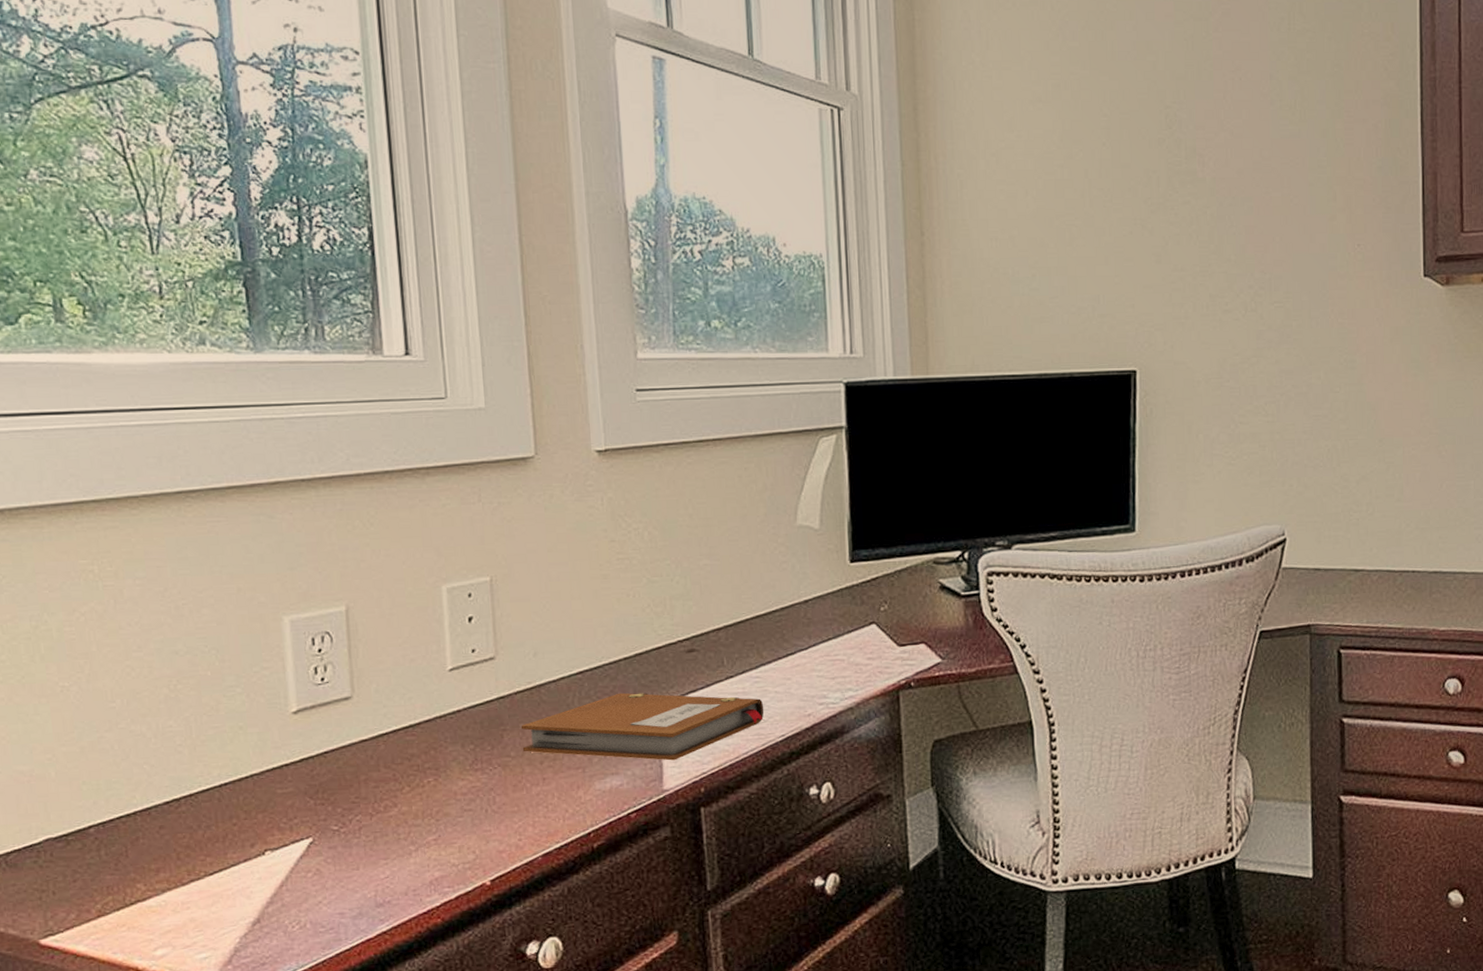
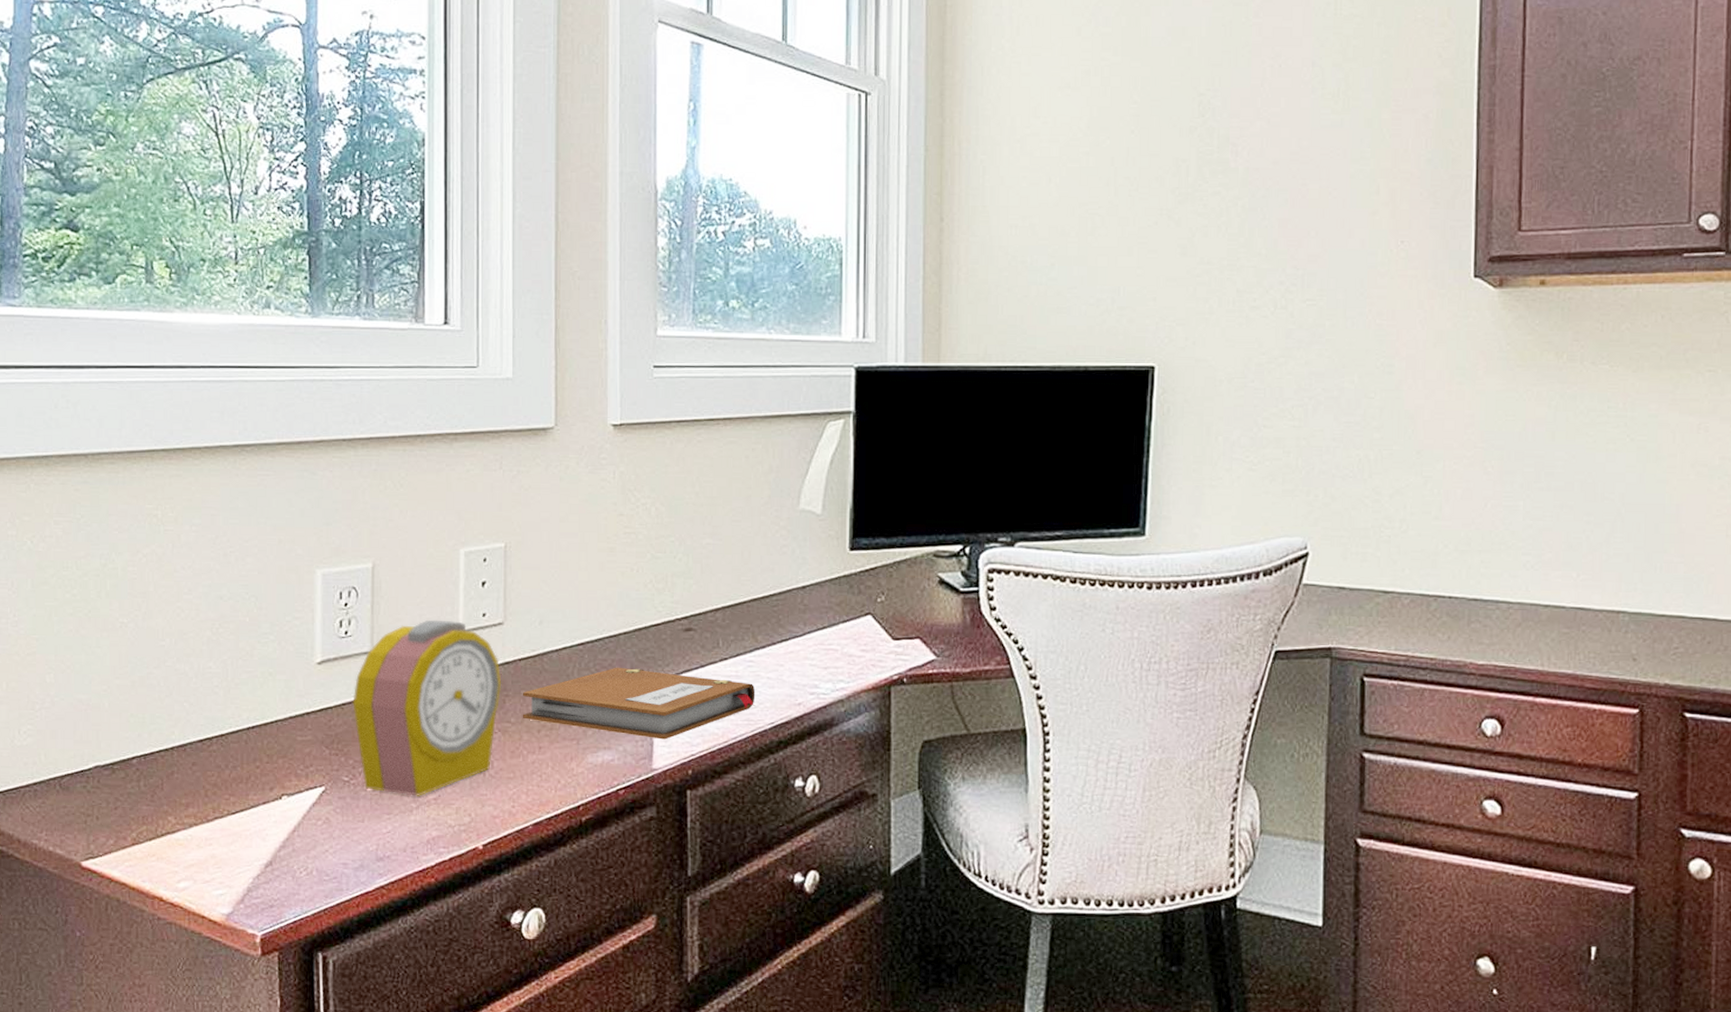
alarm clock: none [335,659,499,839] -> present [353,619,502,796]

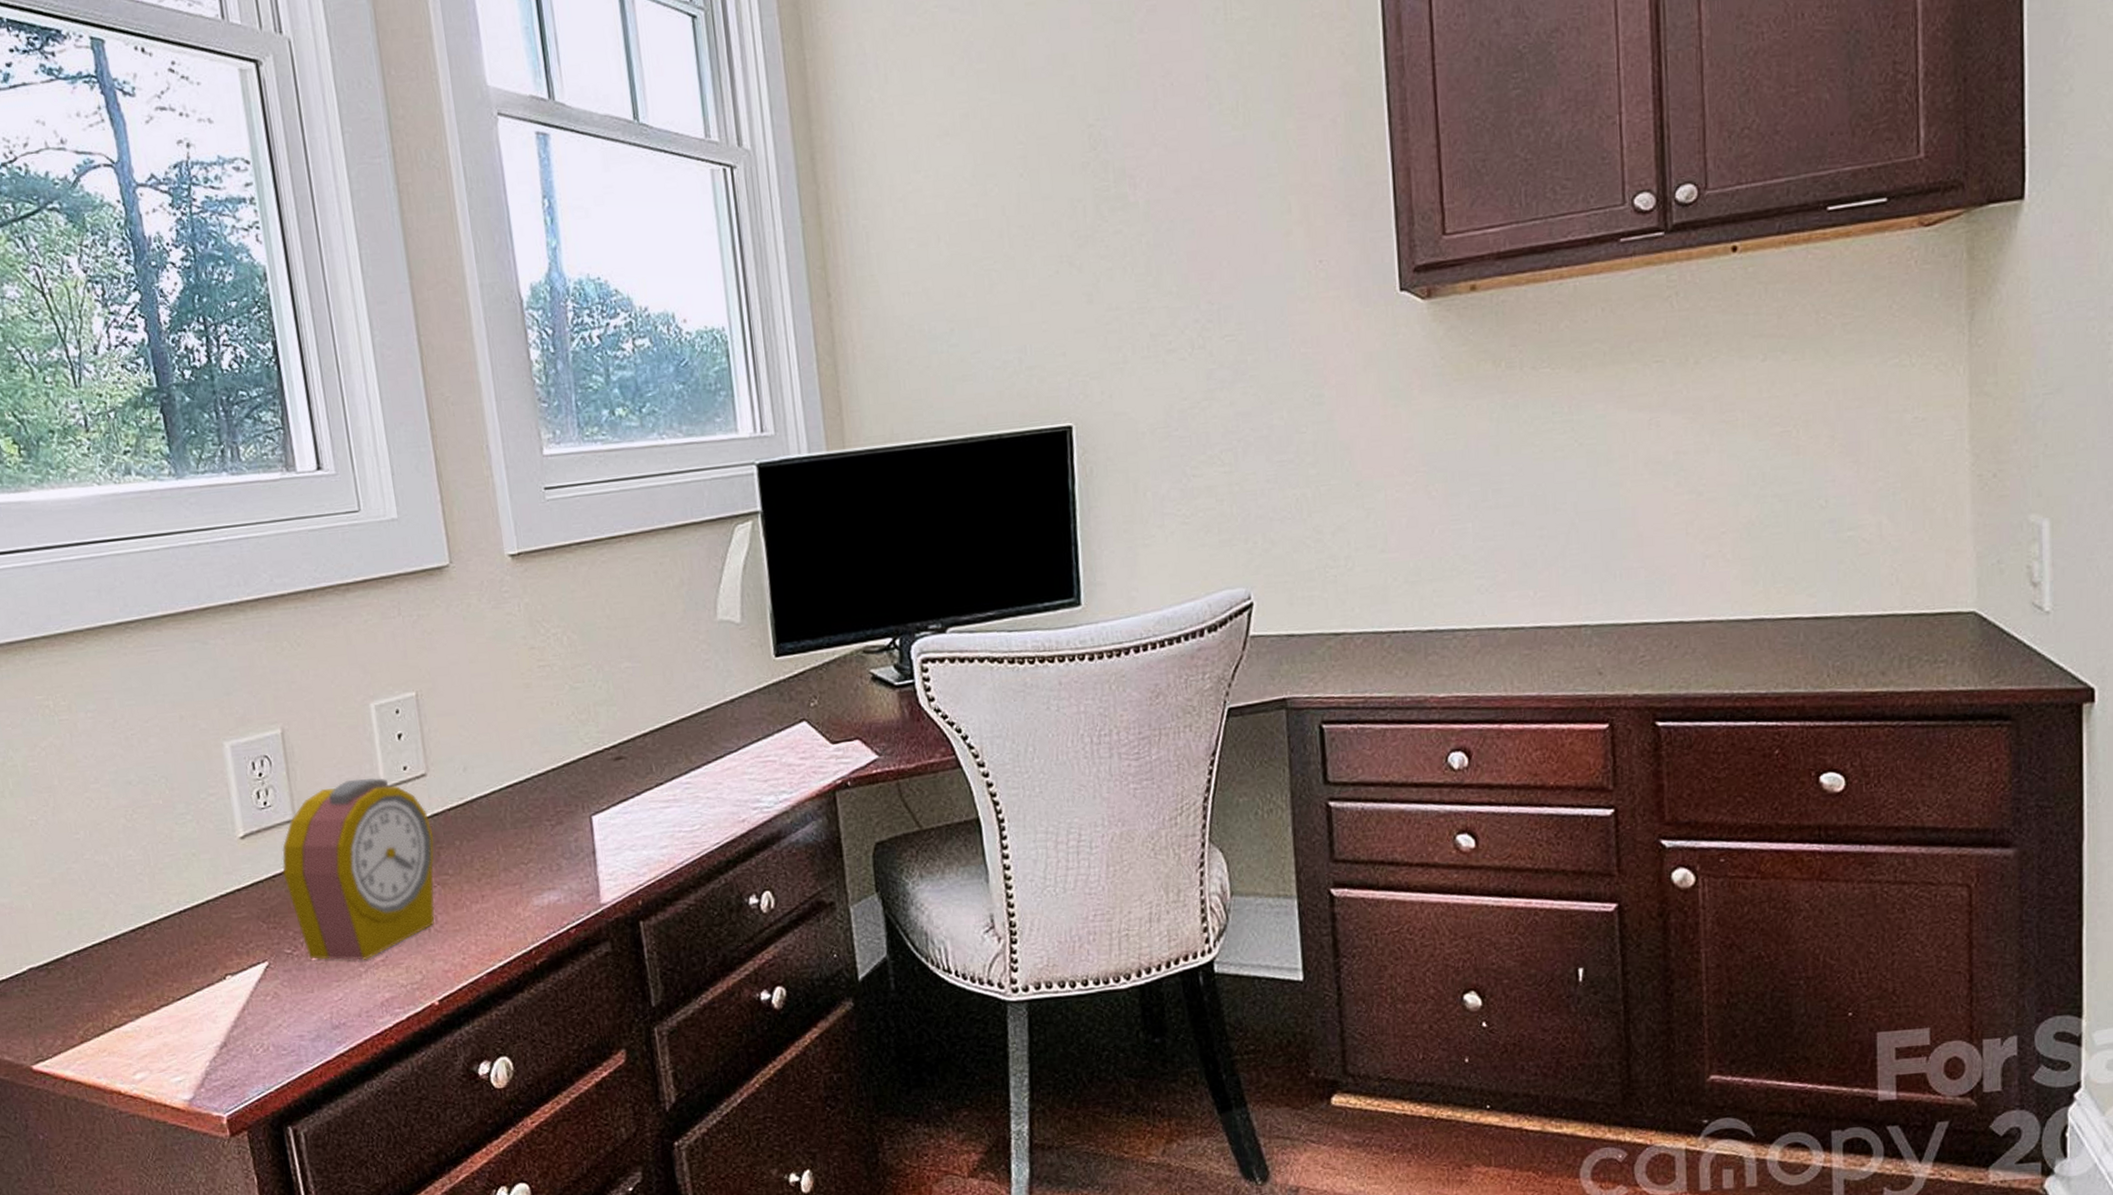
notebook: present [522,667,756,740] -> none [456,804,697,874]

